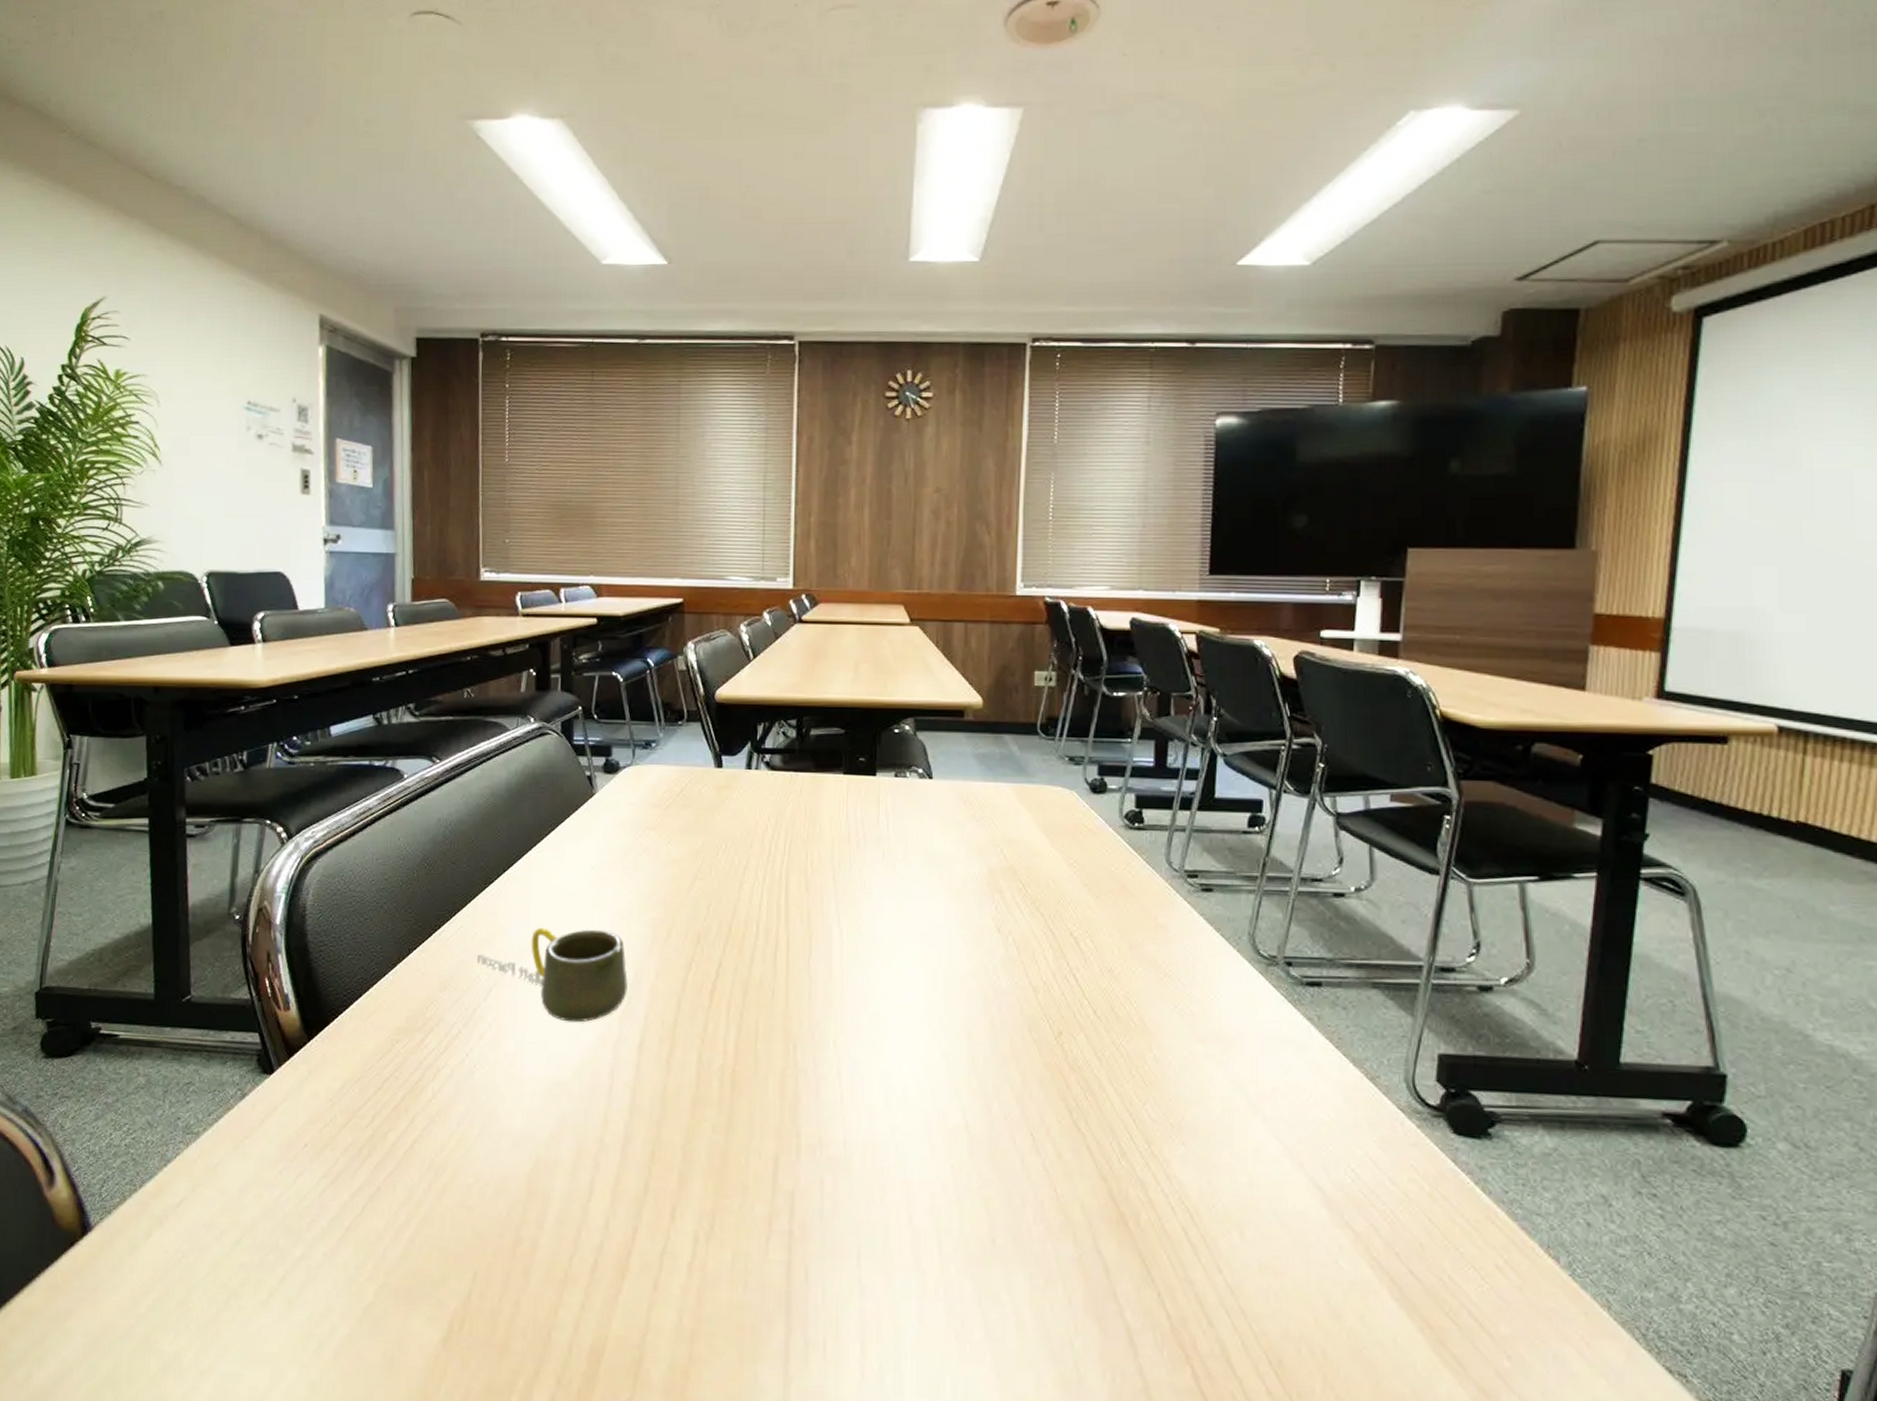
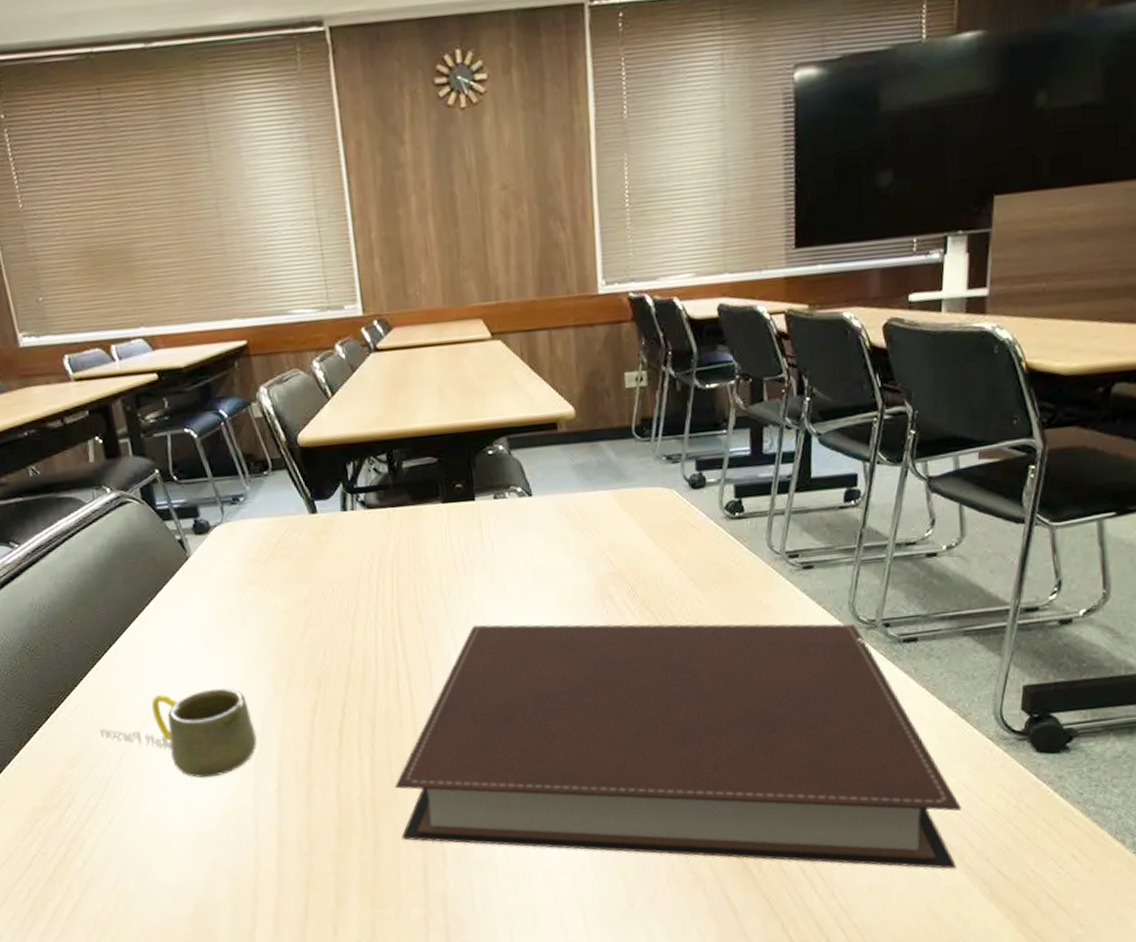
notebook: none [757,901,1367,1260] -> present [395,623,961,869]

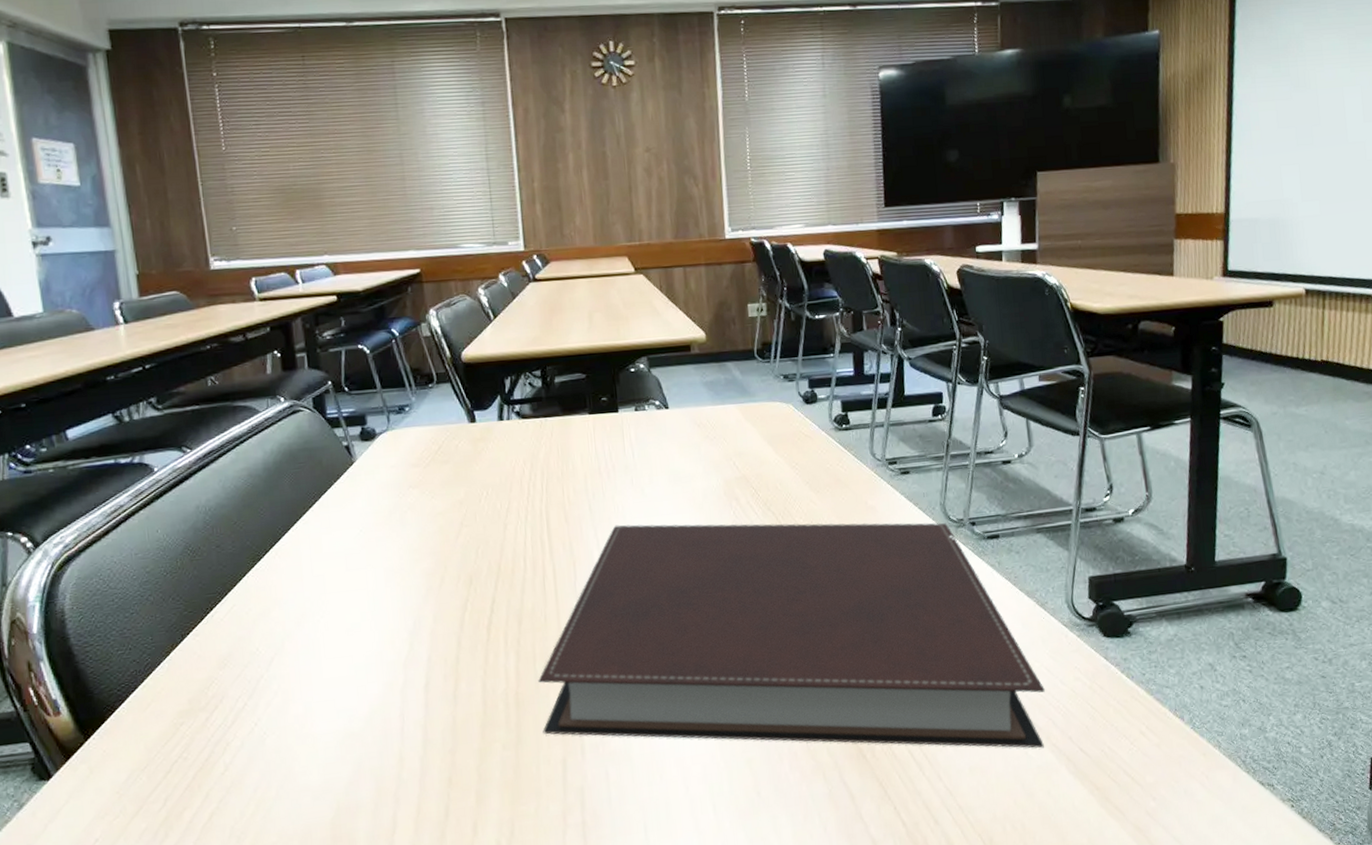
mug: present [99,688,257,778] -> none [253,586,408,677]

